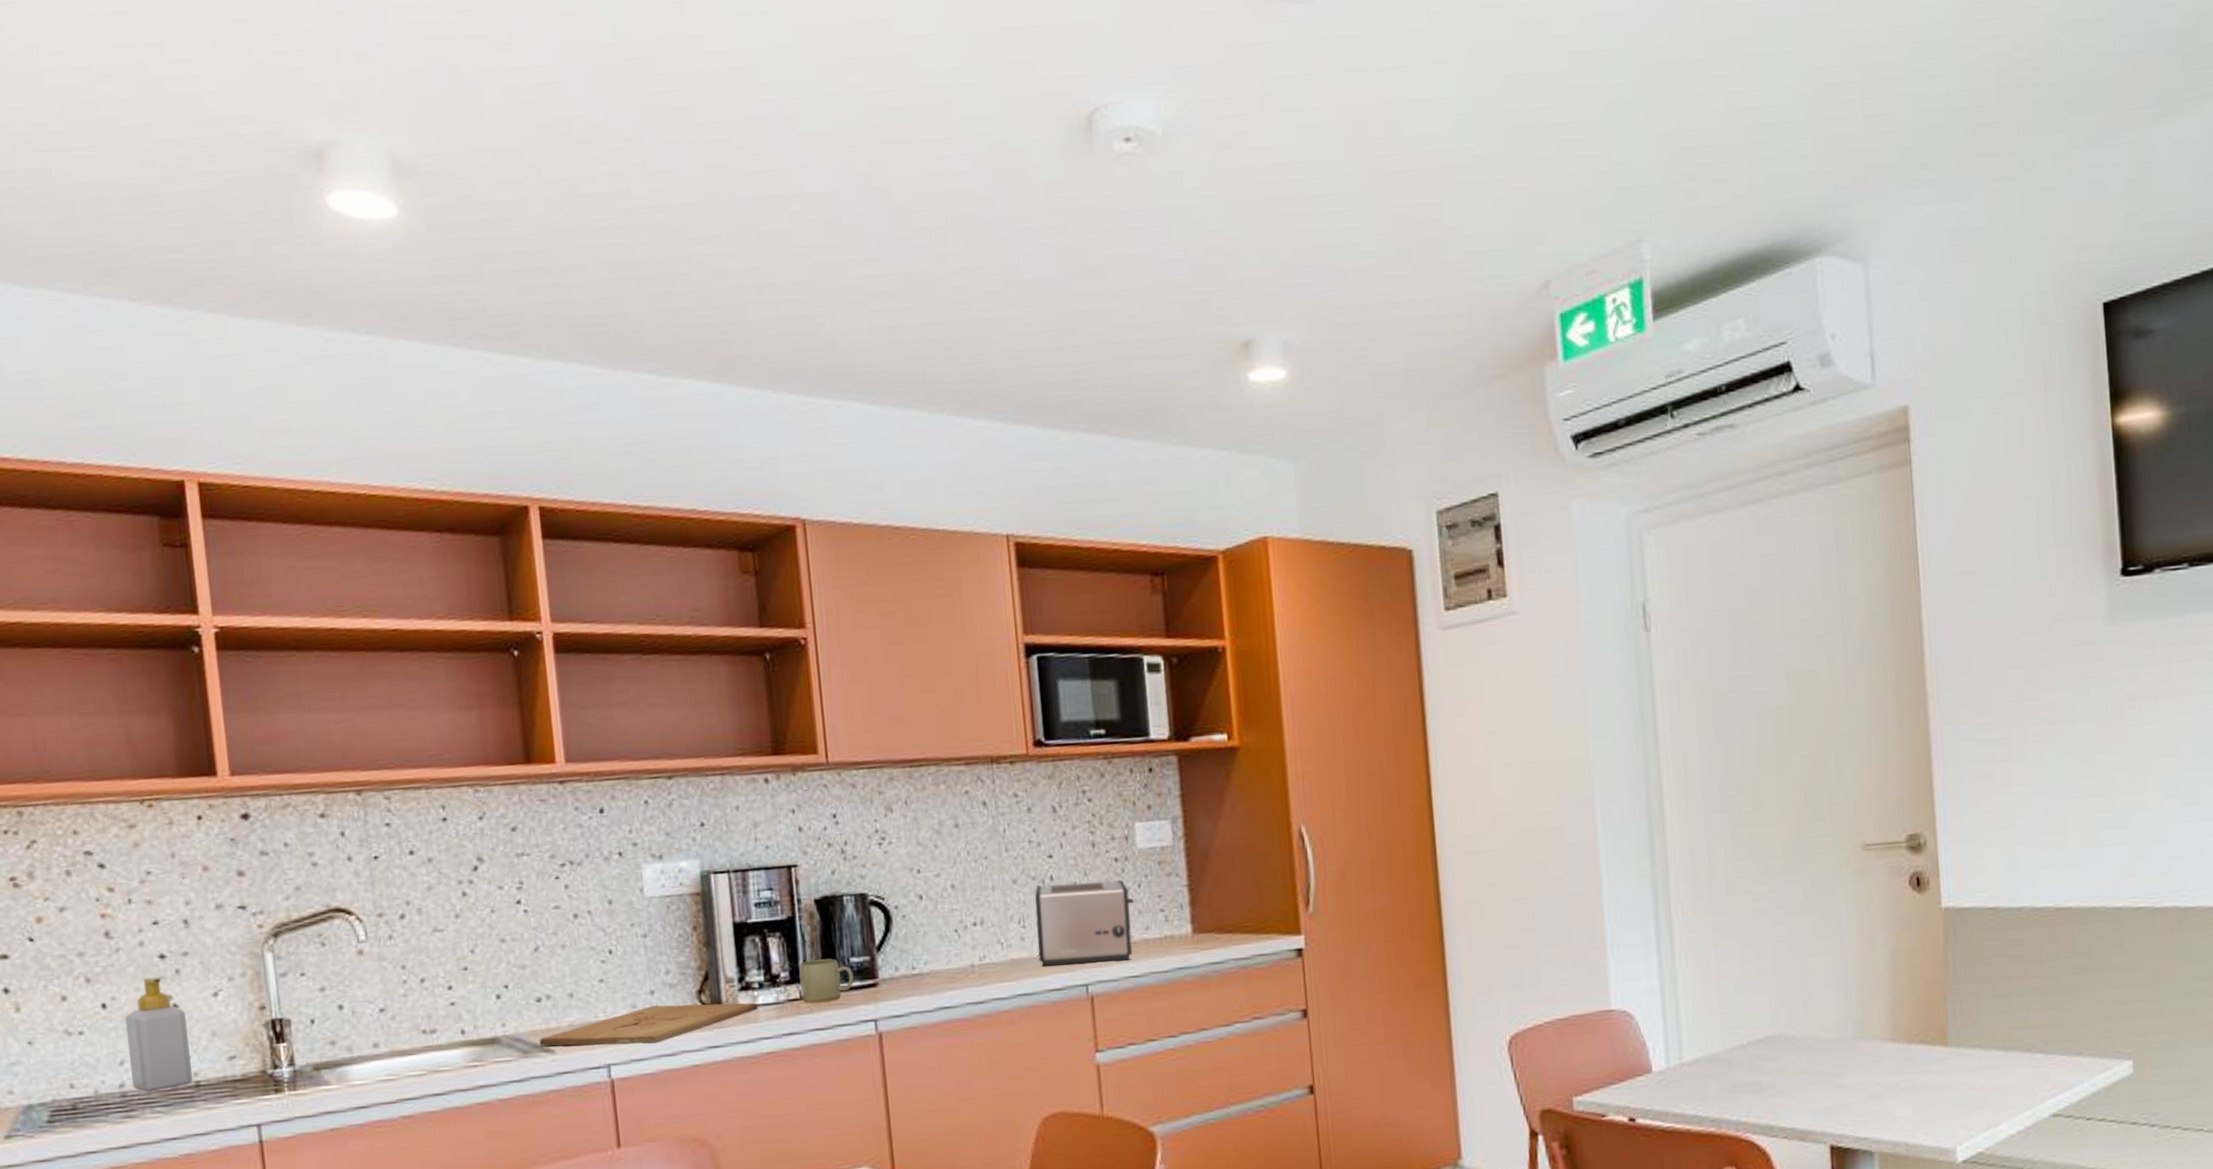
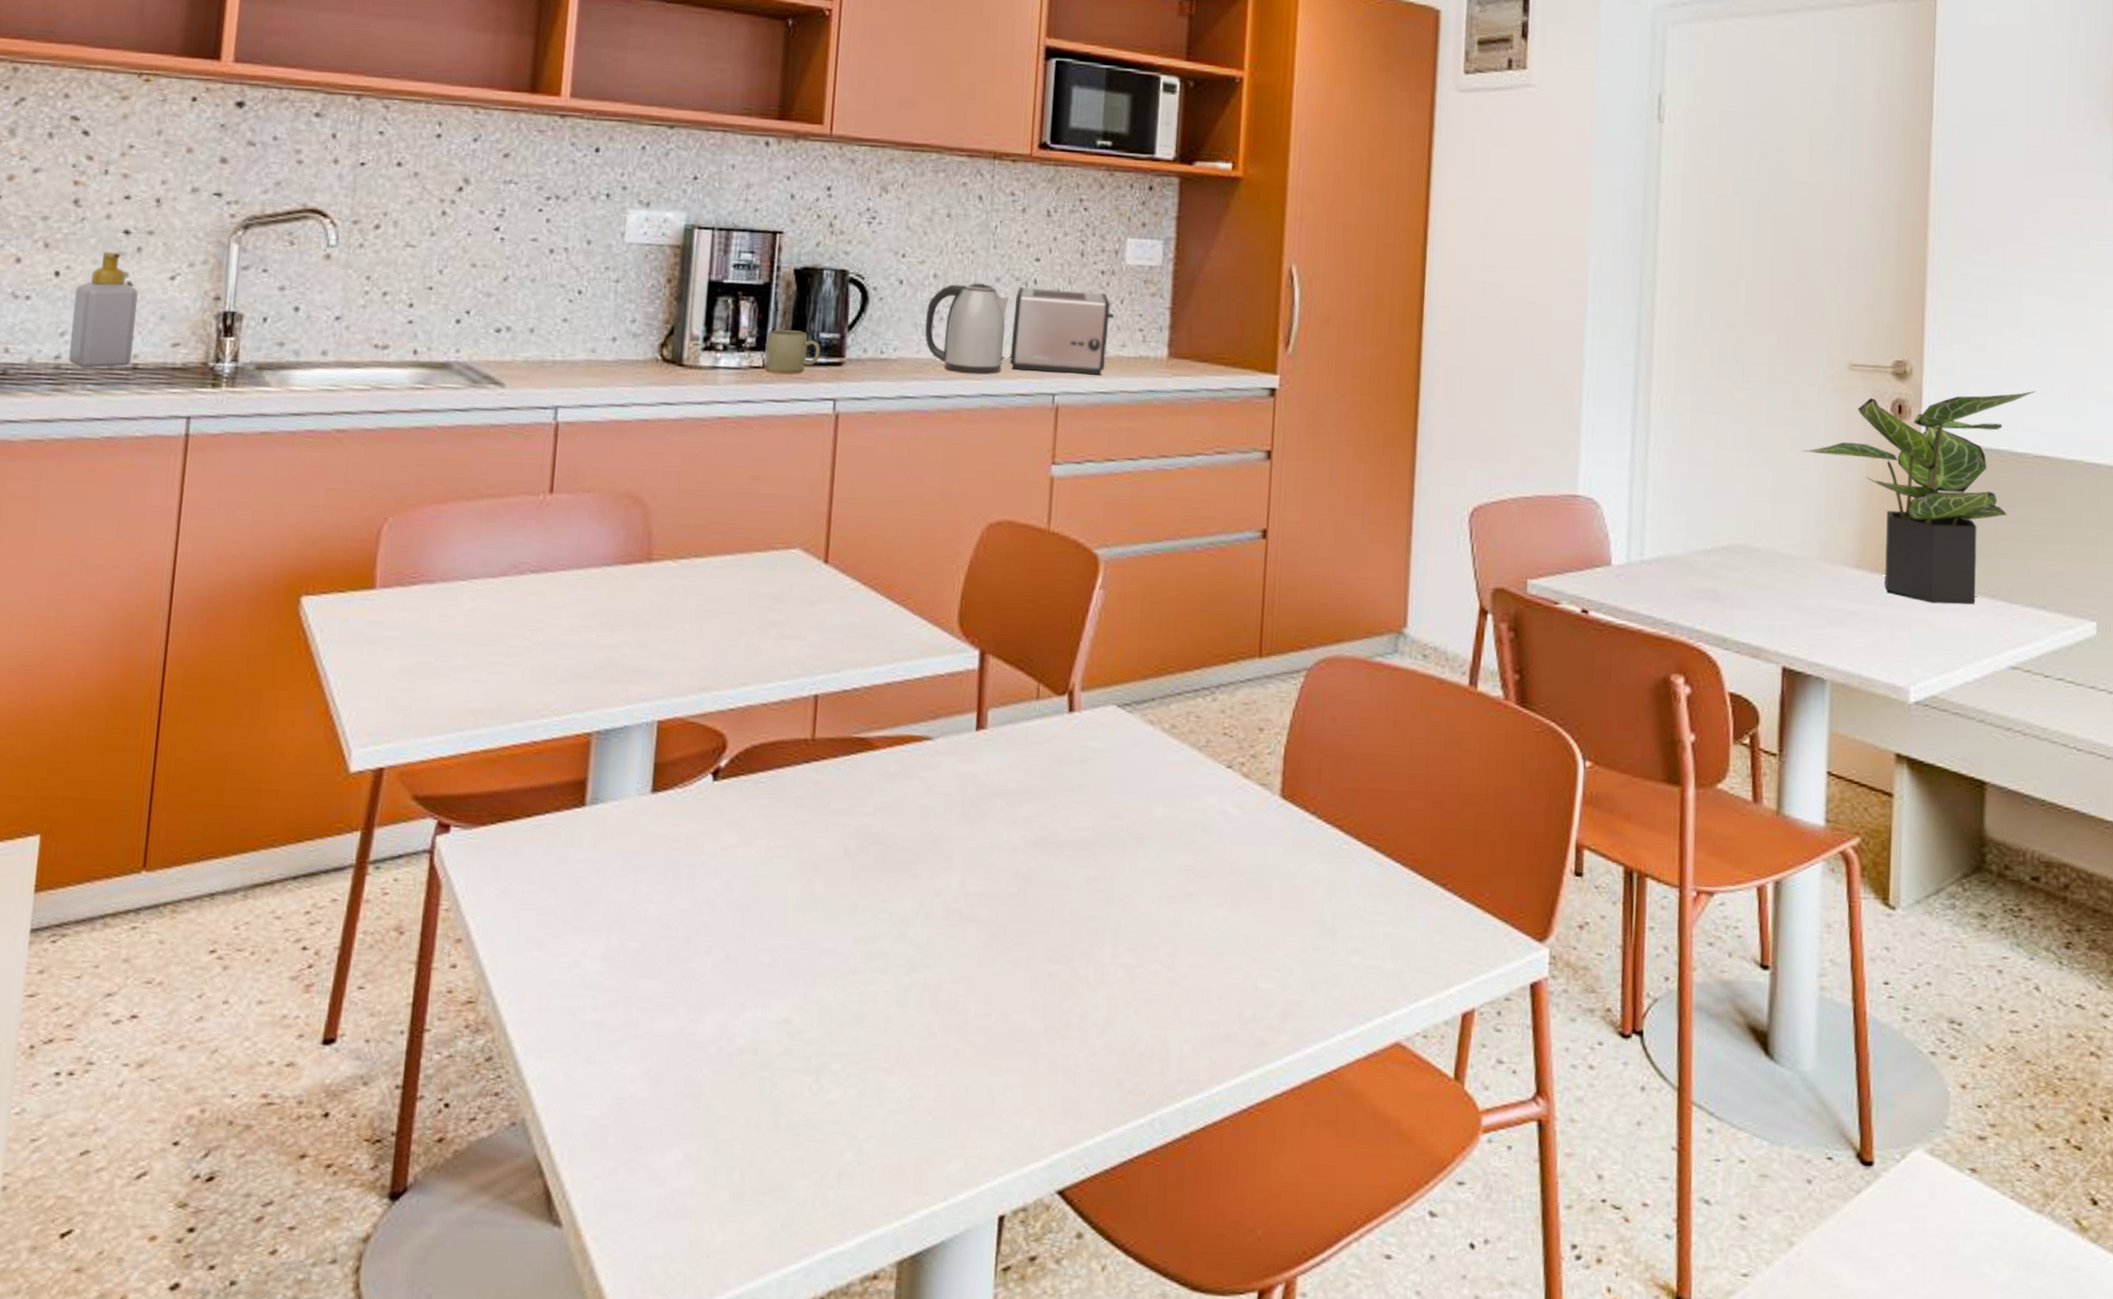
cutting board: present [539,1002,758,1046] -> none [490,353,719,392]
kettle: none [950,887,1032,978] -> present [924,282,1009,375]
potted plant: none [1826,844,2052,1065] -> present [1802,390,2036,605]

